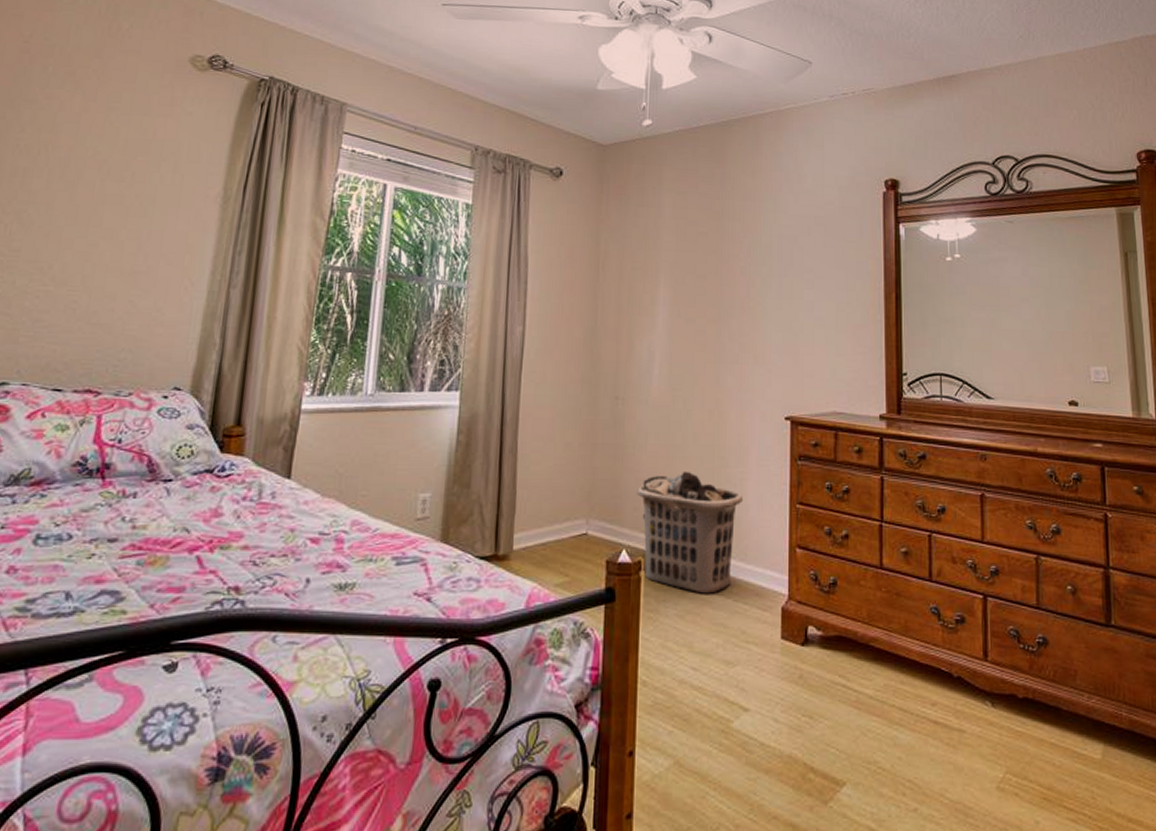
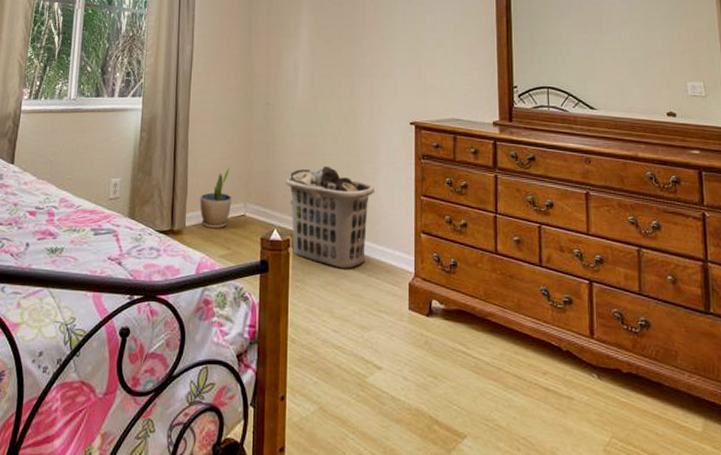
potted plant: none [531,474,571,552] -> present [200,166,231,229]

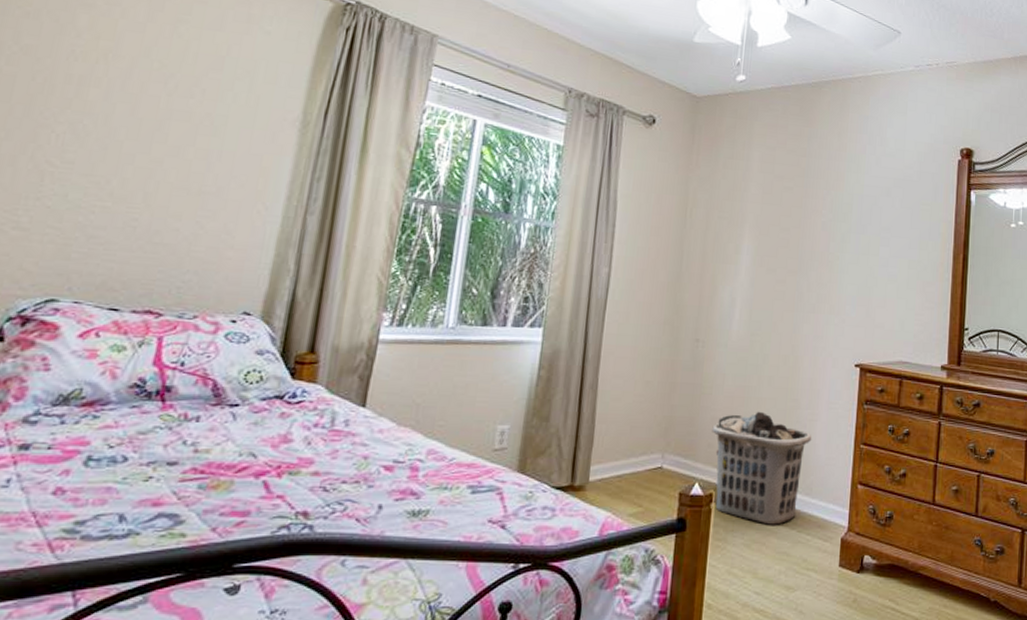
potted plant: present [200,166,231,229] -> none [608,410,649,484]

